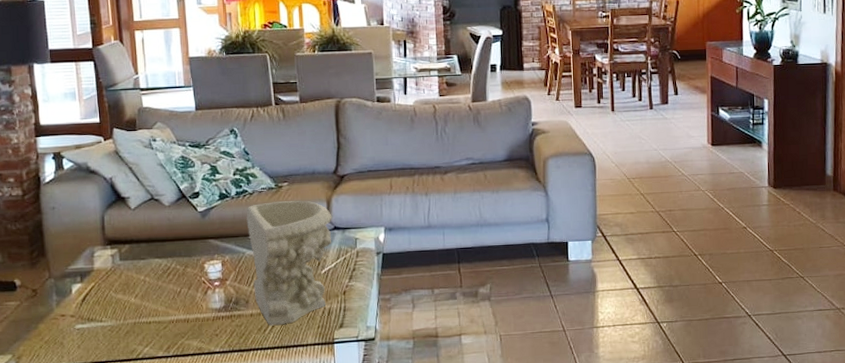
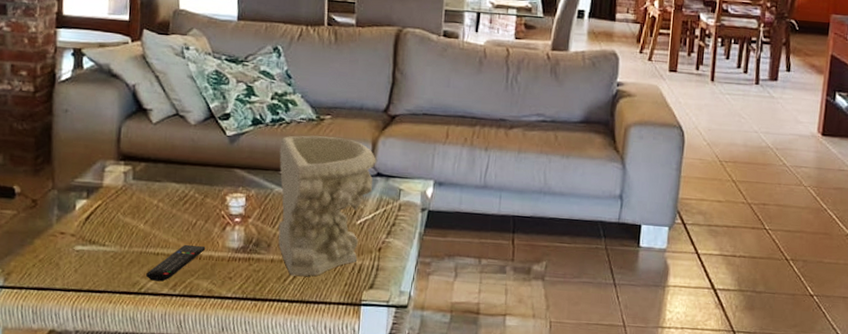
remote control: none [142,310,192,347] -> present [146,244,206,282]

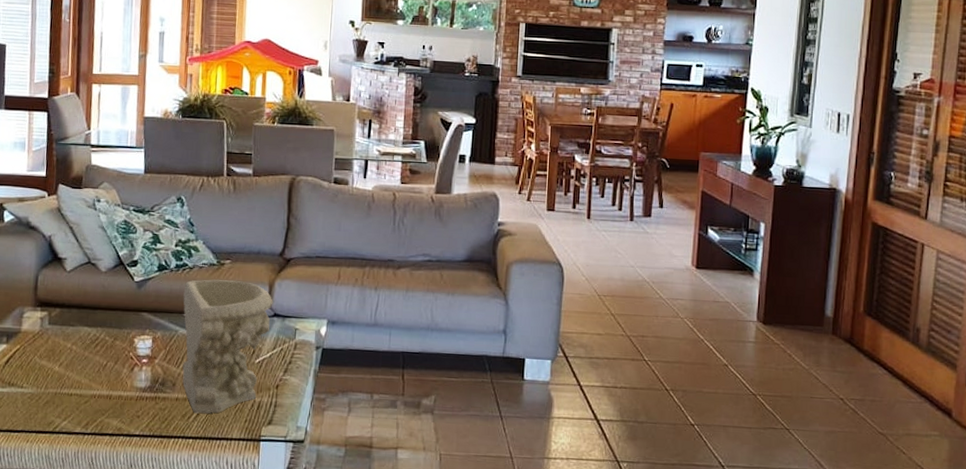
remote control: present [146,244,206,282] -> none [60,385,116,421]

